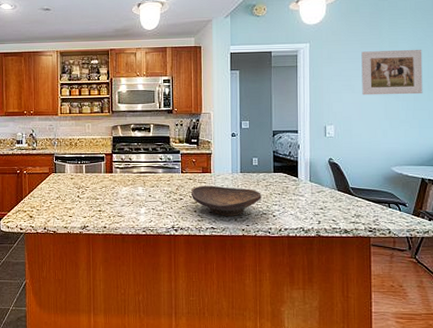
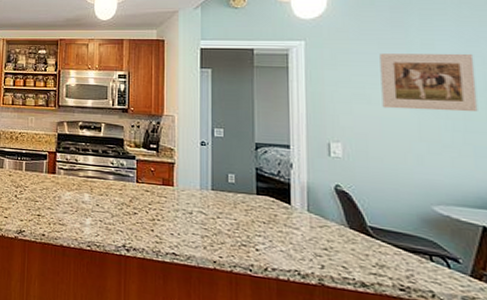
decorative bowl: present [190,185,261,216] -> none [147,200,240,243]

